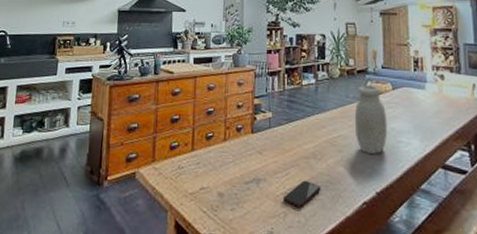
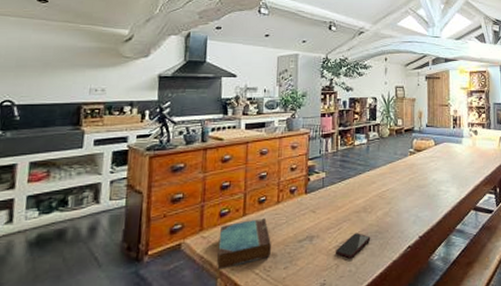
book: none [167,154,218,203] -> present [217,217,271,270]
jar: present [354,84,388,154] -> none [401,142,430,203]

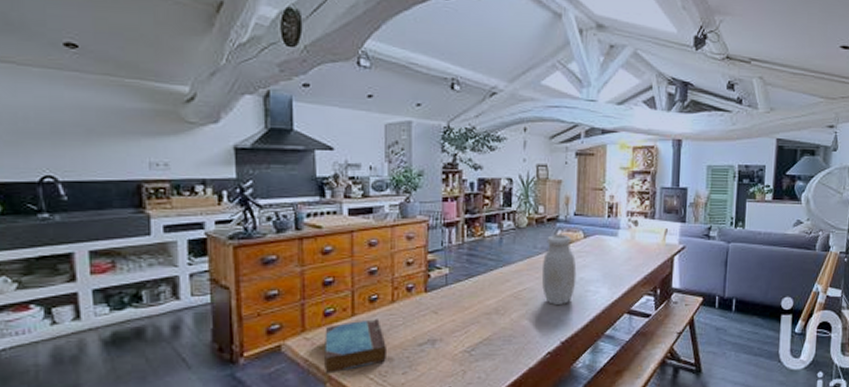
smartphone: present [335,233,371,259] -> none [461,336,504,365]
jar: none [401,142,430,203] -> present [541,233,577,304]

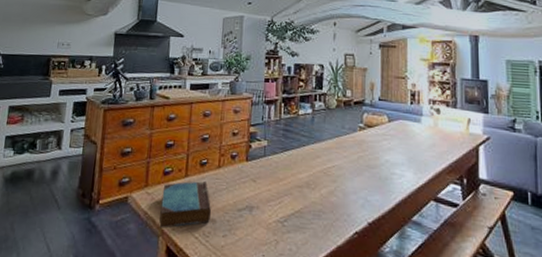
jar: present [541,233,577,304] -> none [349,116,382,185]

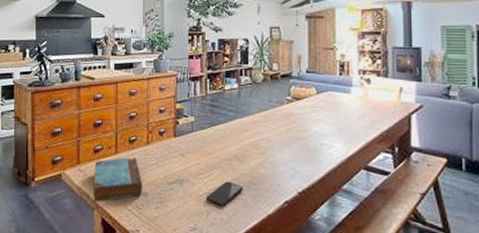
smartphone: none [275,209,314,237] -> present [205,181,244,207]

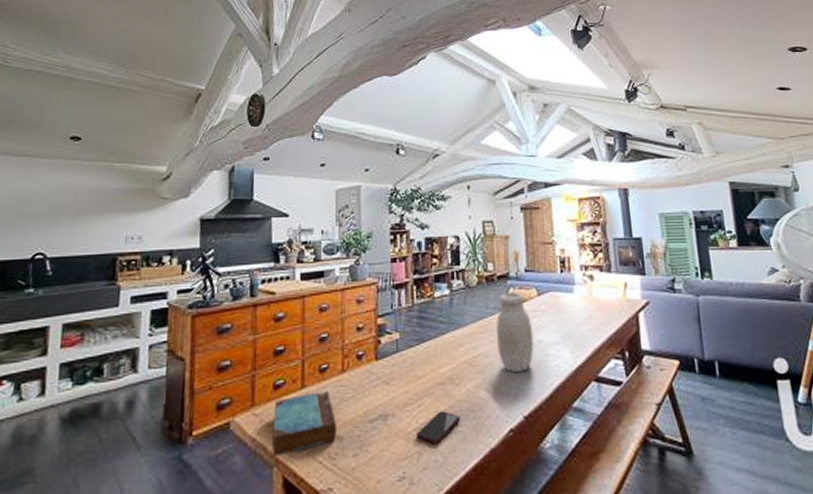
jar: none [277,89,311,156] -> present [496,291,534,372]

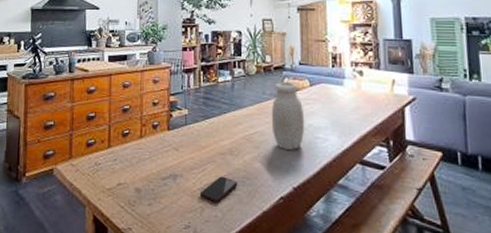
book: present [272,390,336,456] -> none [85,150,135,199]

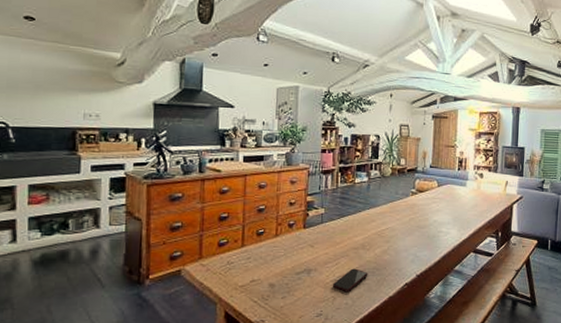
jar: present [271,81,305,150] -> none [401,182,431,243]

